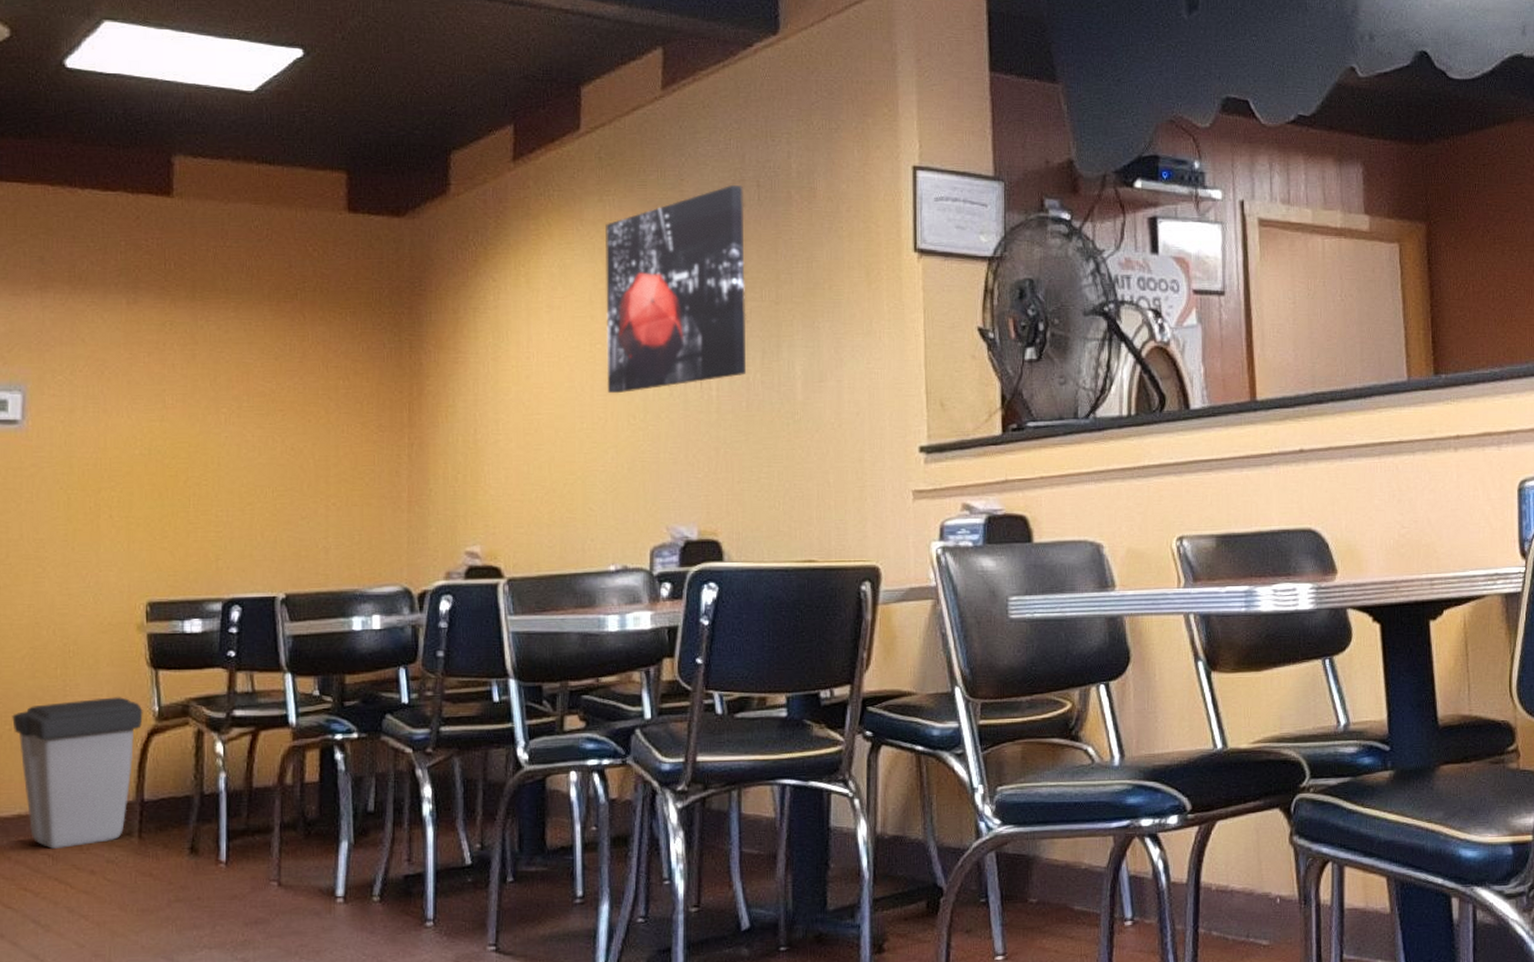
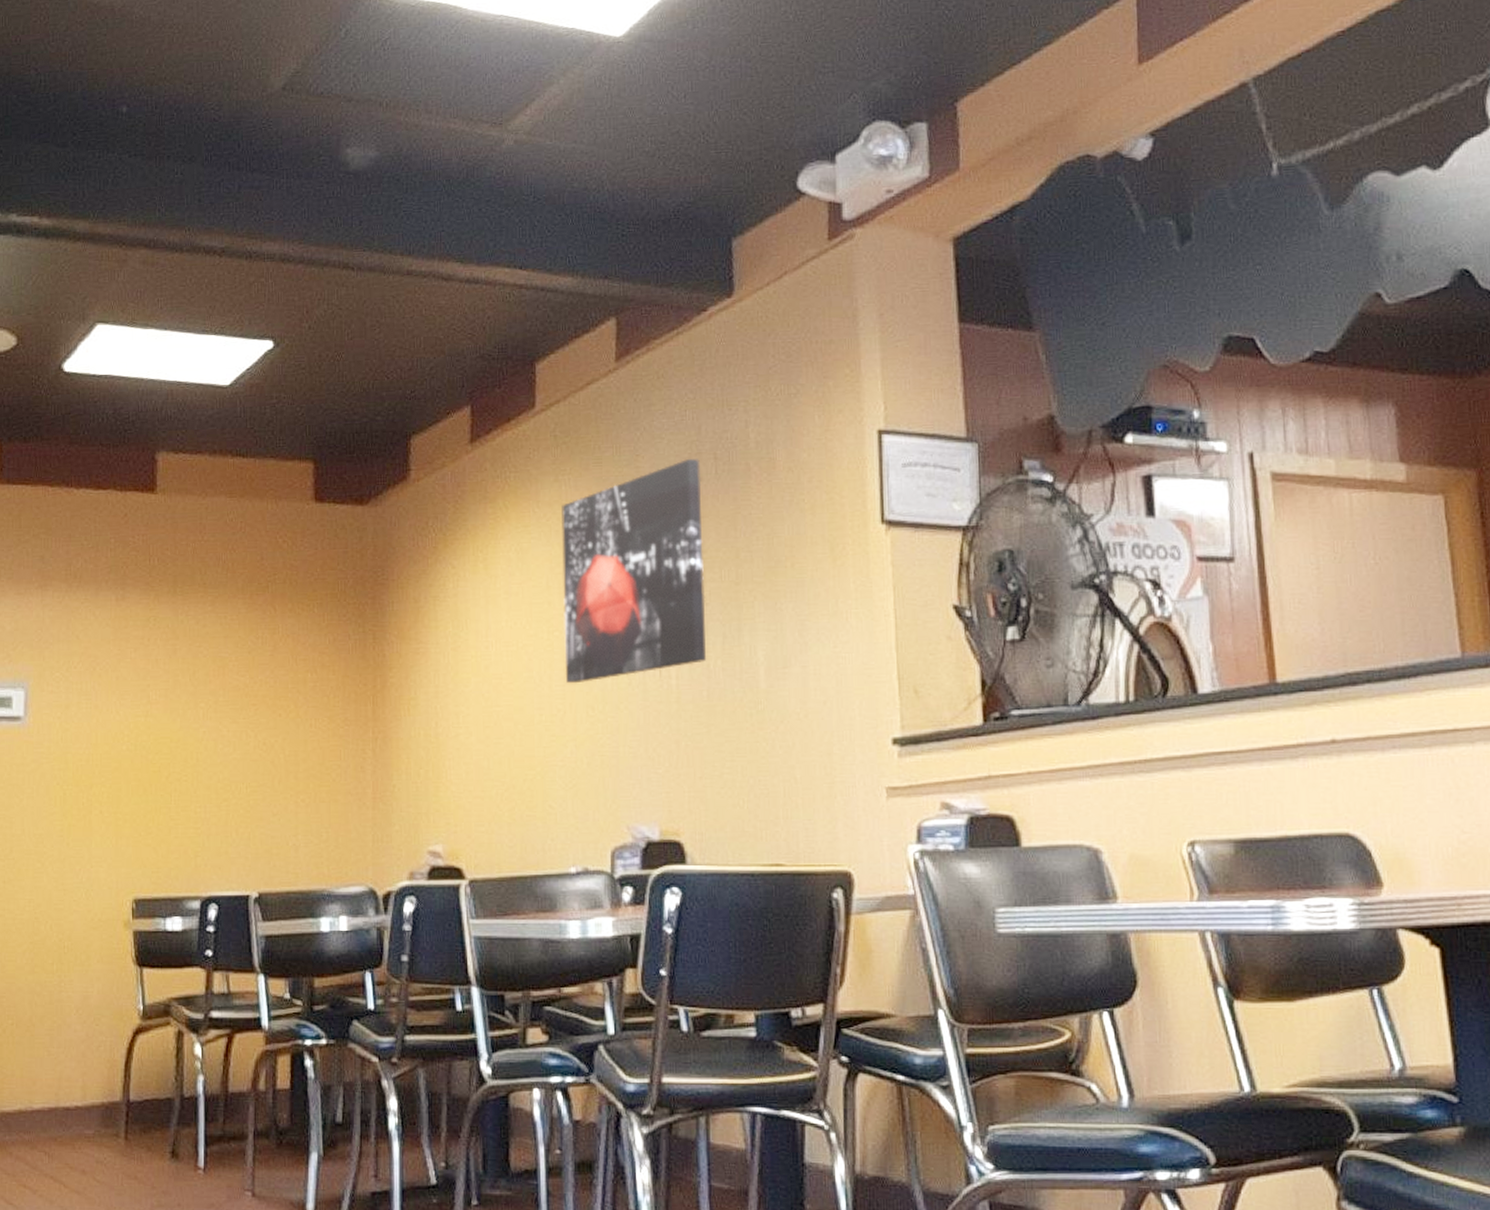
trash can: present [12,697,143,849] -> none [14,994,129,1146]

